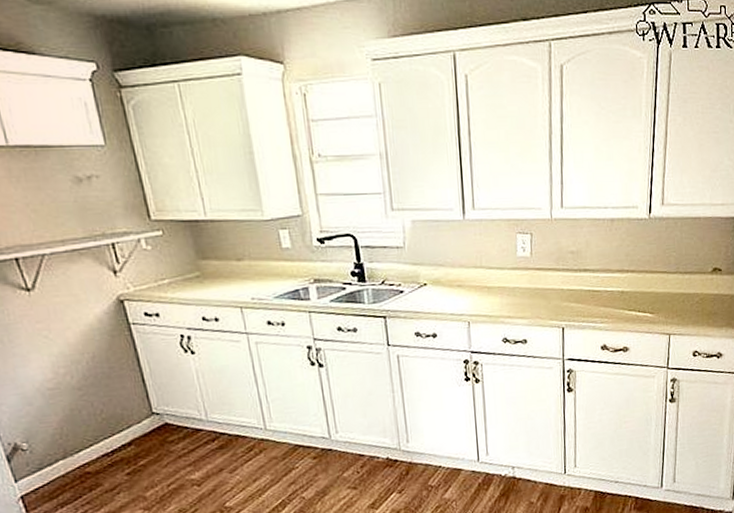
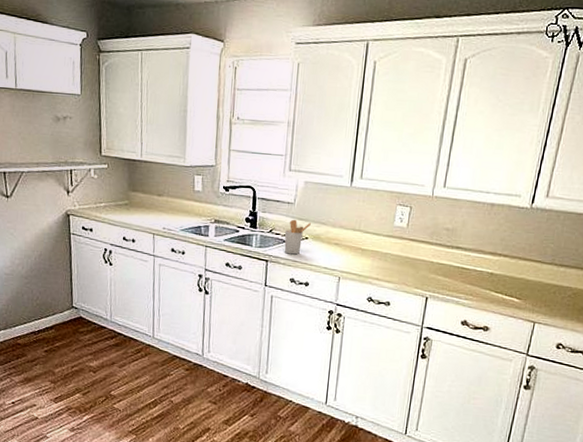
utensil holder: none [398,265,427,306] -> present [284,219,311,255]

